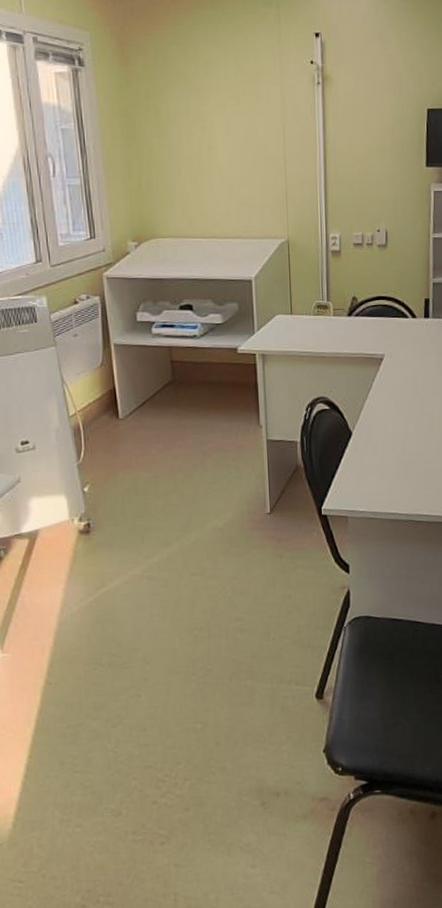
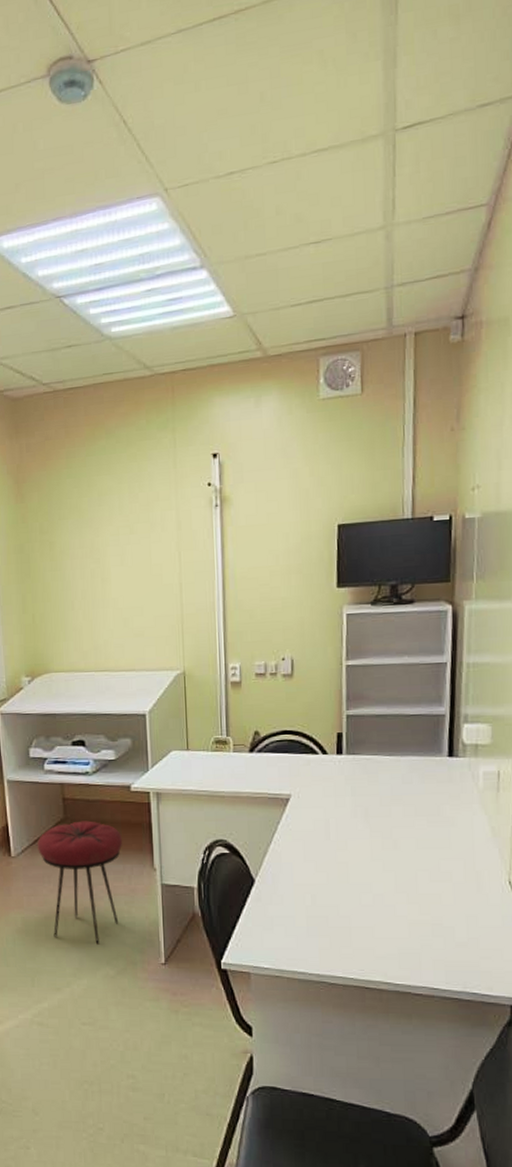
stool: none [146,382,230,499] -> present [37,820,123,945]

